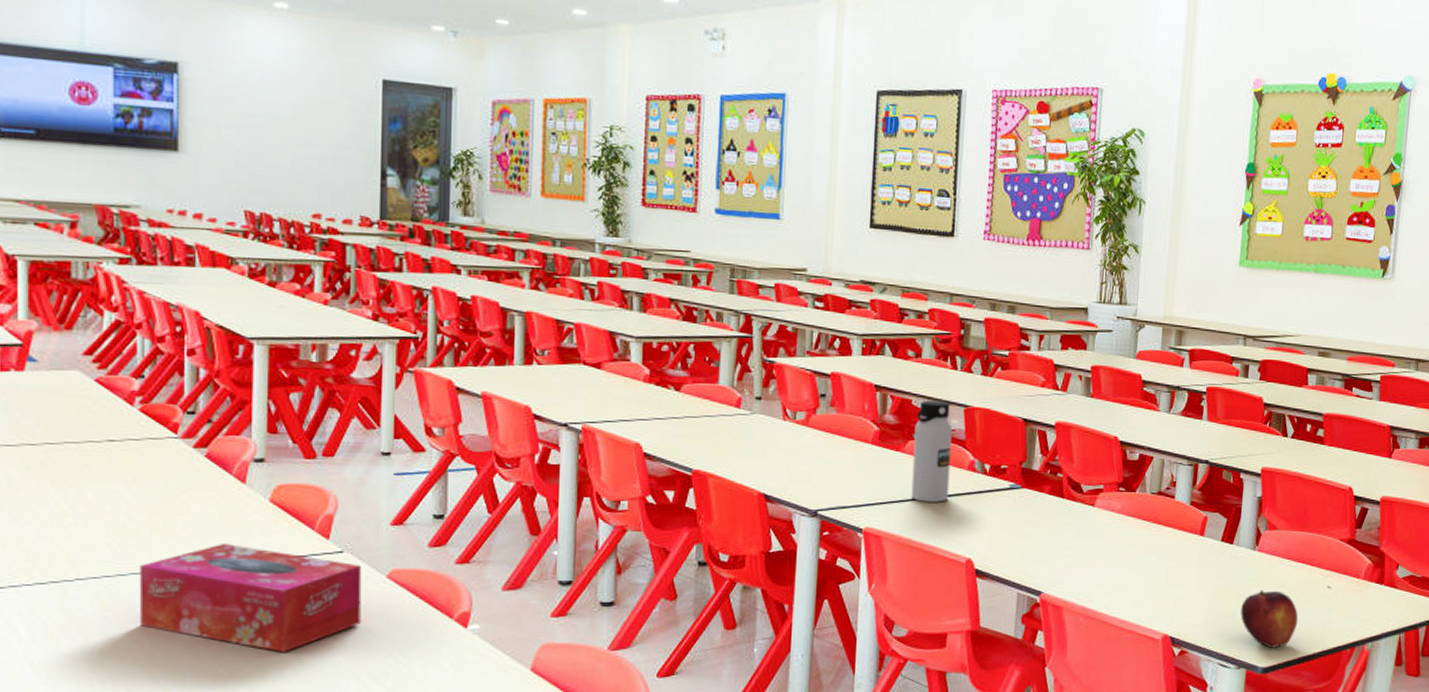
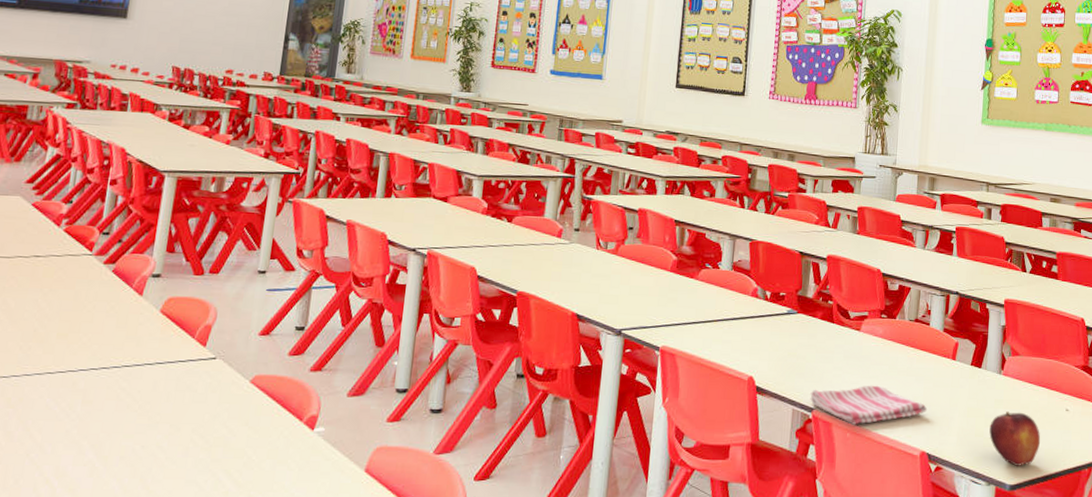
tissue box: present [139,544,362,652] -> none [36,349,230,449]
water bottle: present [911,399,953,502] -> none [702,233,740,325]
dish towel: none [1037,565,1171,608] -> present [810,385,927,425]

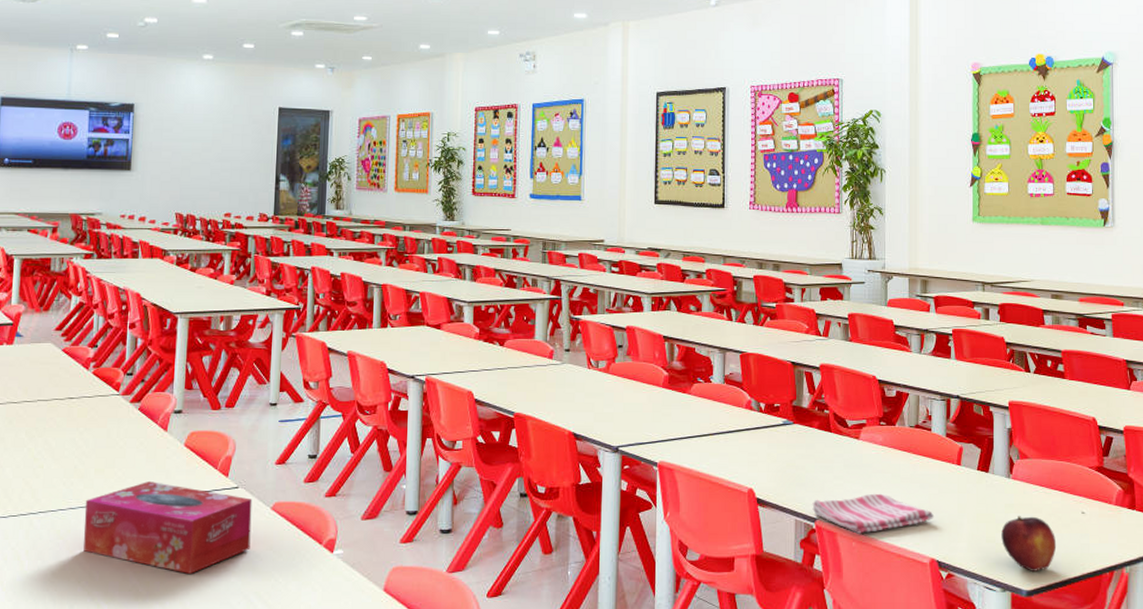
tissue box: none [36,349,230,449] -> present [84,482,252,574]

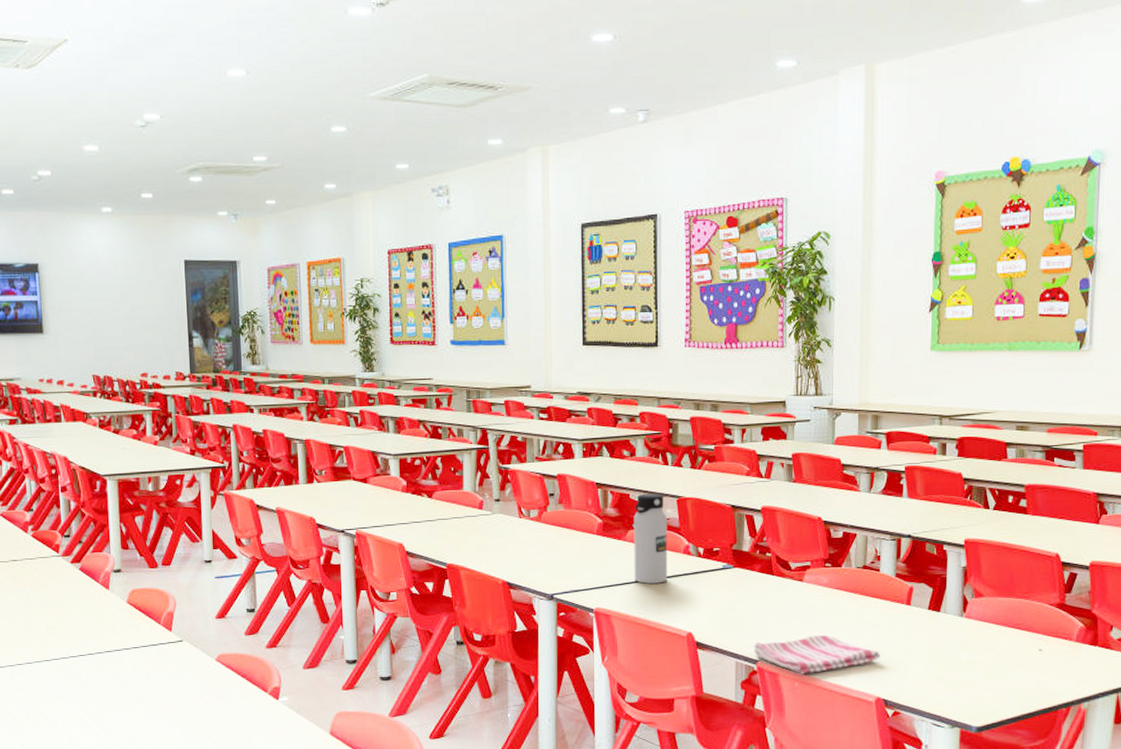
tissue box: present [84,482,252,574] -> none [40,637,200,721]
water bottle: none [698,347,731,438] -> present [634,493,668,584]
fruit: present [1001,516,1057,571] -> none [951,654,1011,708]

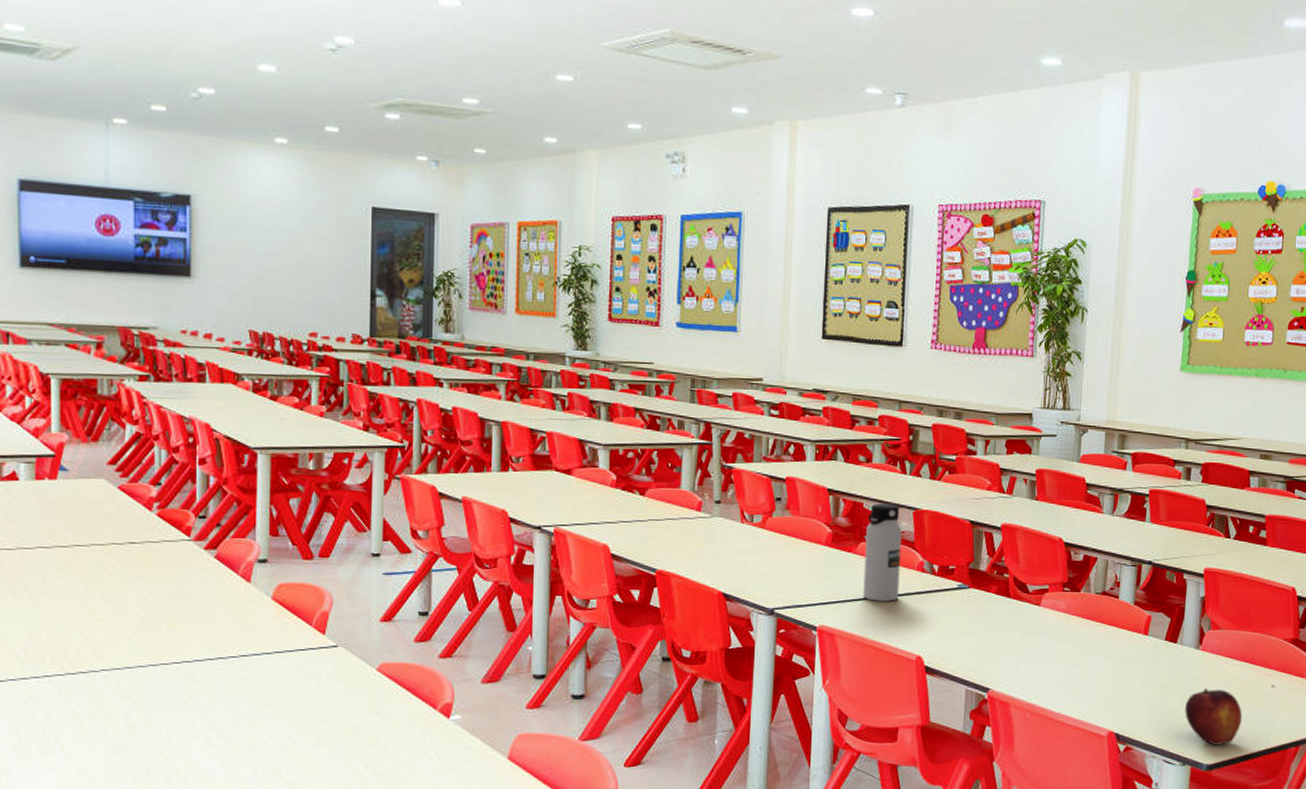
dish towel: present [753,634,881,674] -> none [985,663,1115,705]
fruit: none [951,654,1011,708] -> present [1185,689,1243,745]

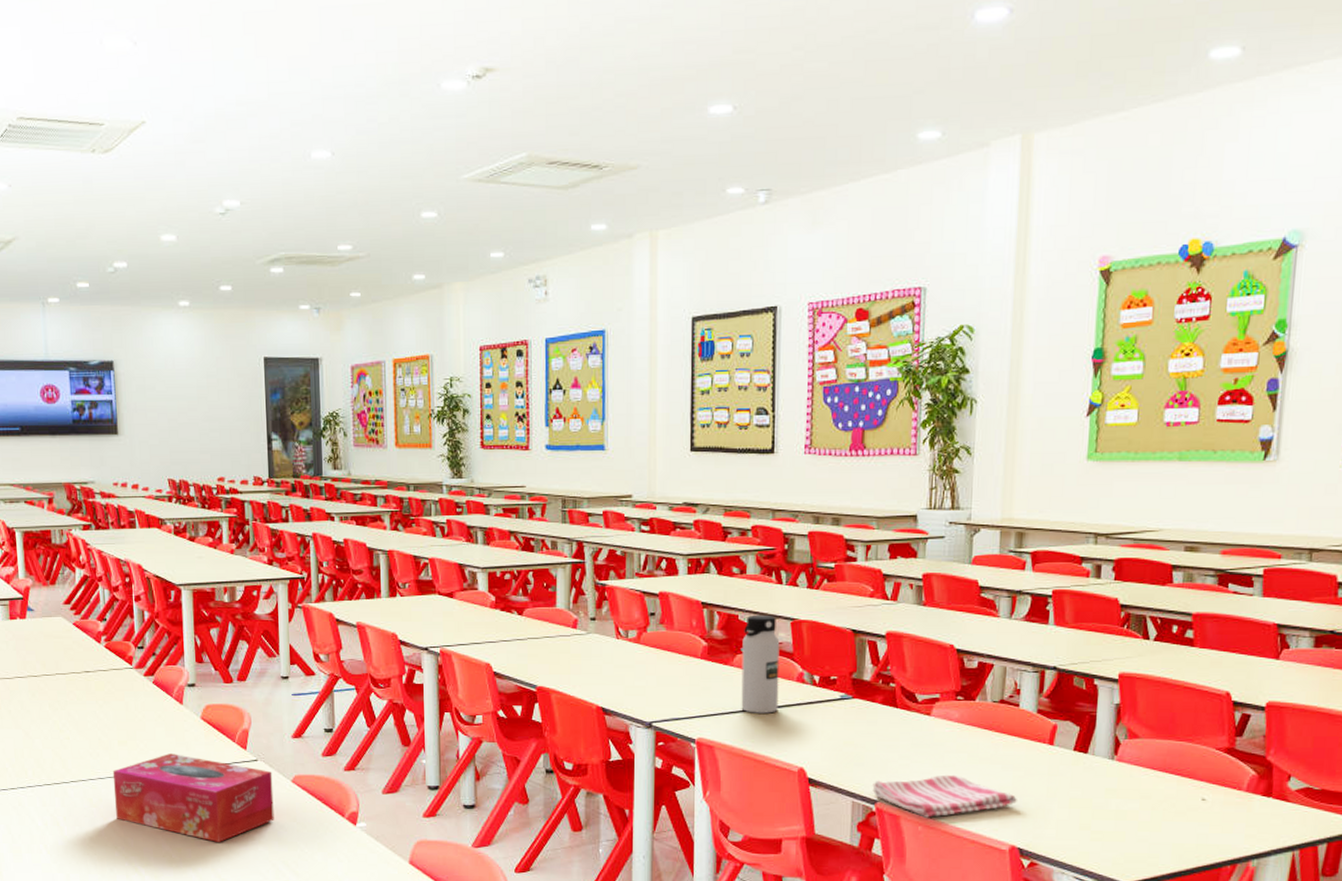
tissue box: none [156,638,355,739] -> present [112,753,274,842]
dish towel: none [985,663,1115,705] -> present [872,774,1017,818]
fruit: present [1185,689,1243,745] -> none [1098,802,1167,862]

